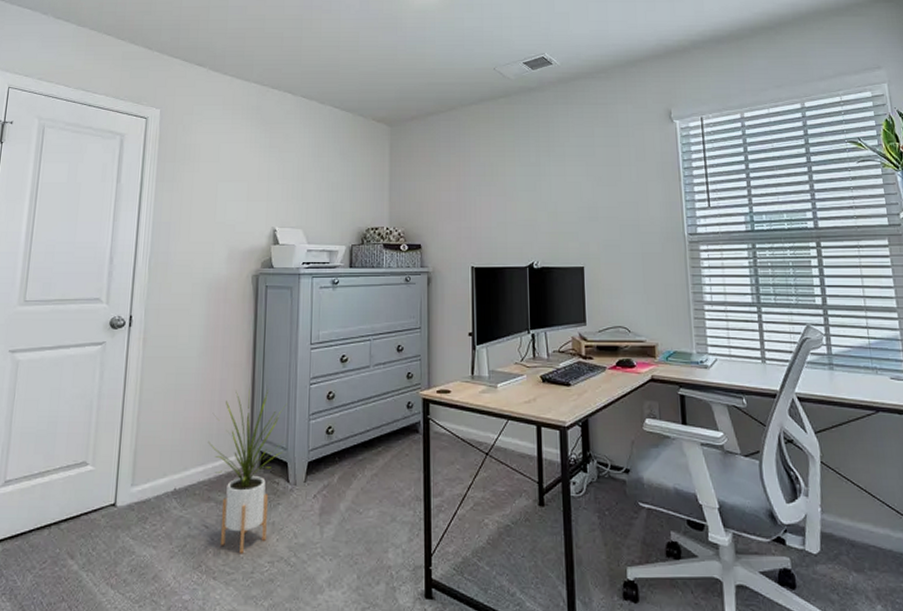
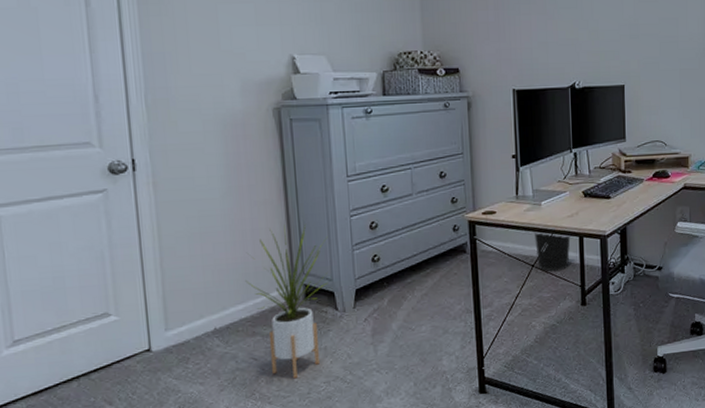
wastebasket: none [488,415,528,463] -> present [533,230,571,272]

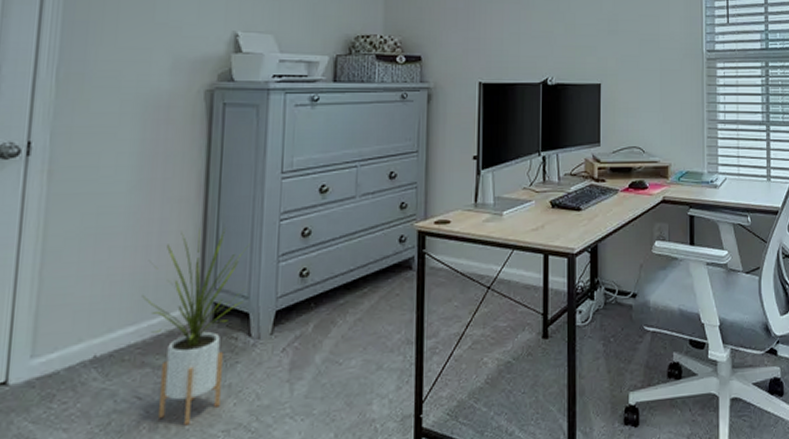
wastebasket: present [533,230,571,272] -> none [492,245,534,296]

